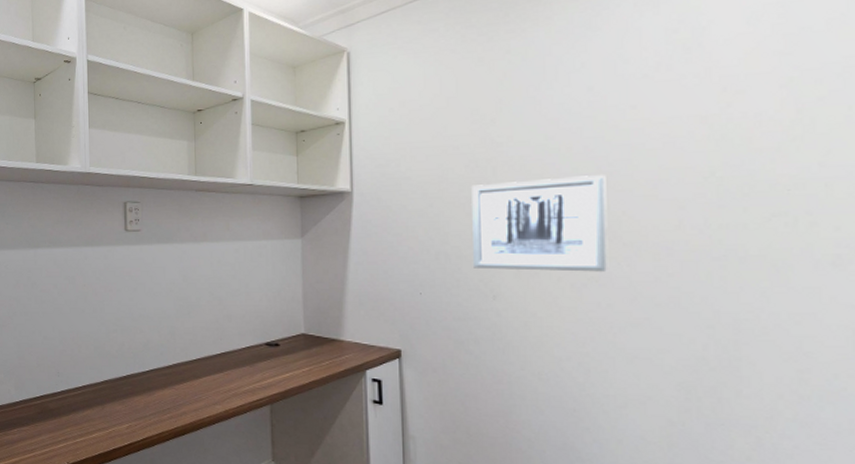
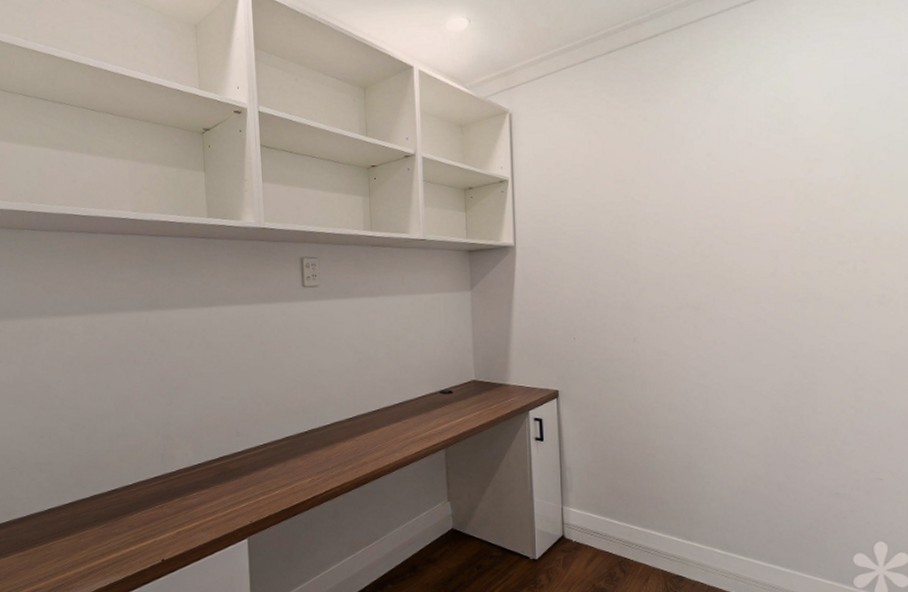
wall art: present [471,175,608,272] -> none [616,230,722,315]

